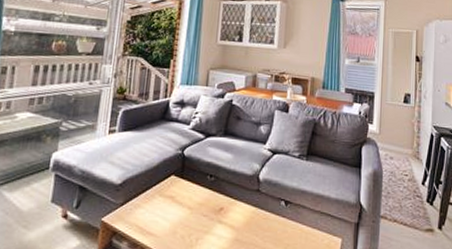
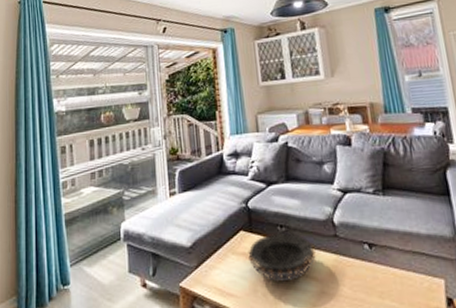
decorative bowl: none [174,181,237,226] -> present [248,232,316,281]

